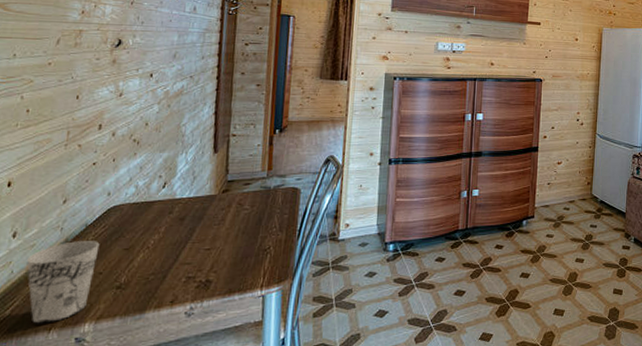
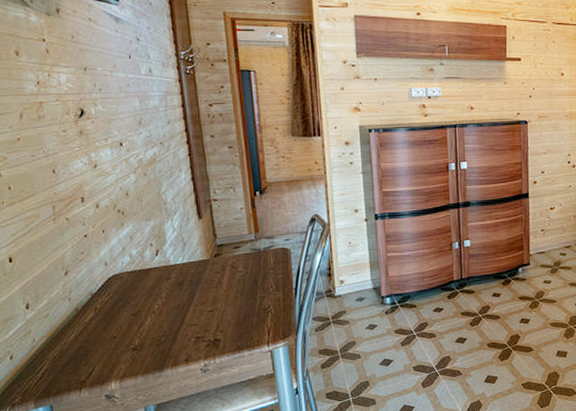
cup: present [26,241,100,324] -> none [45,308,109,385]

